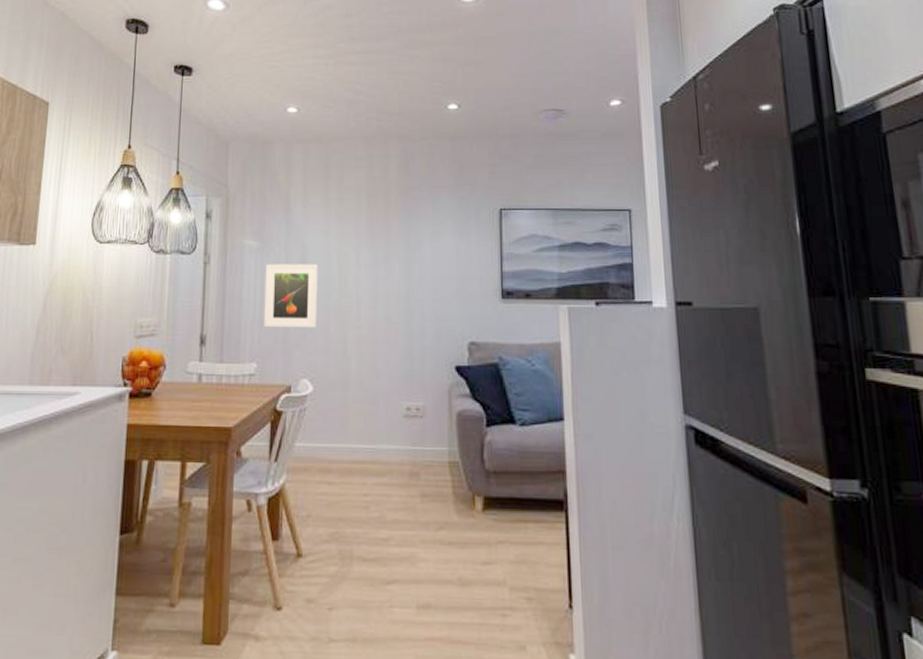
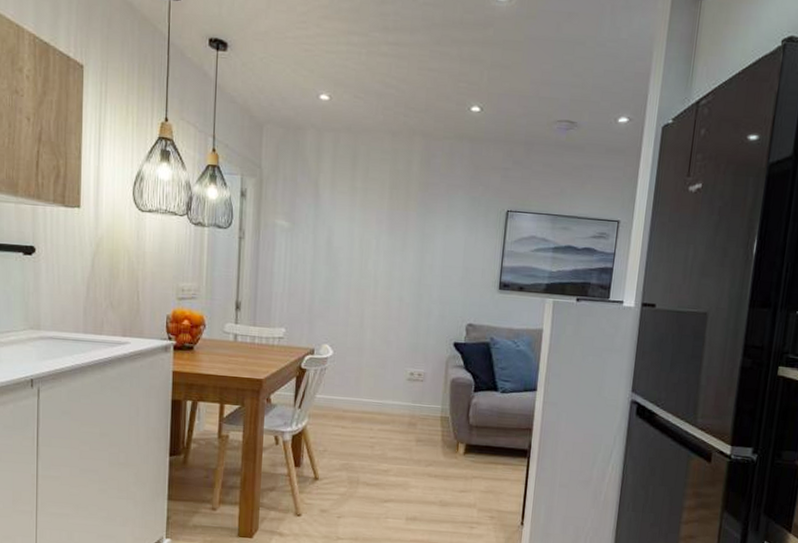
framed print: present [264,264,318,328] -> none [292,243,342,303]

